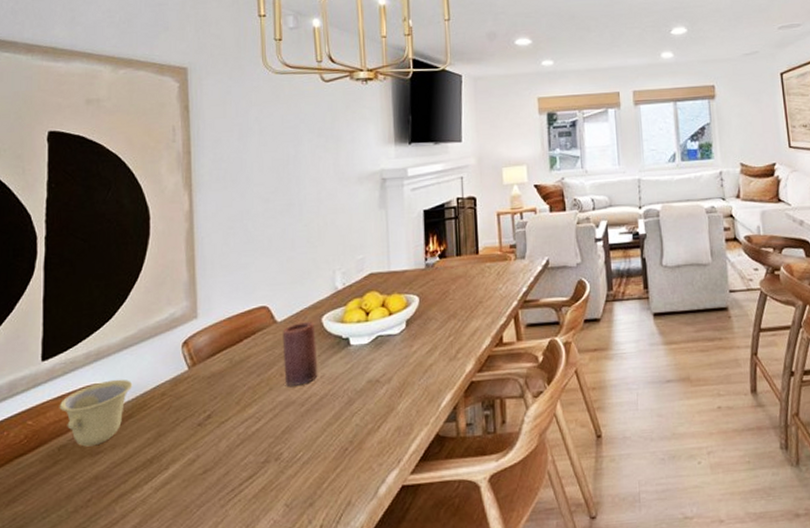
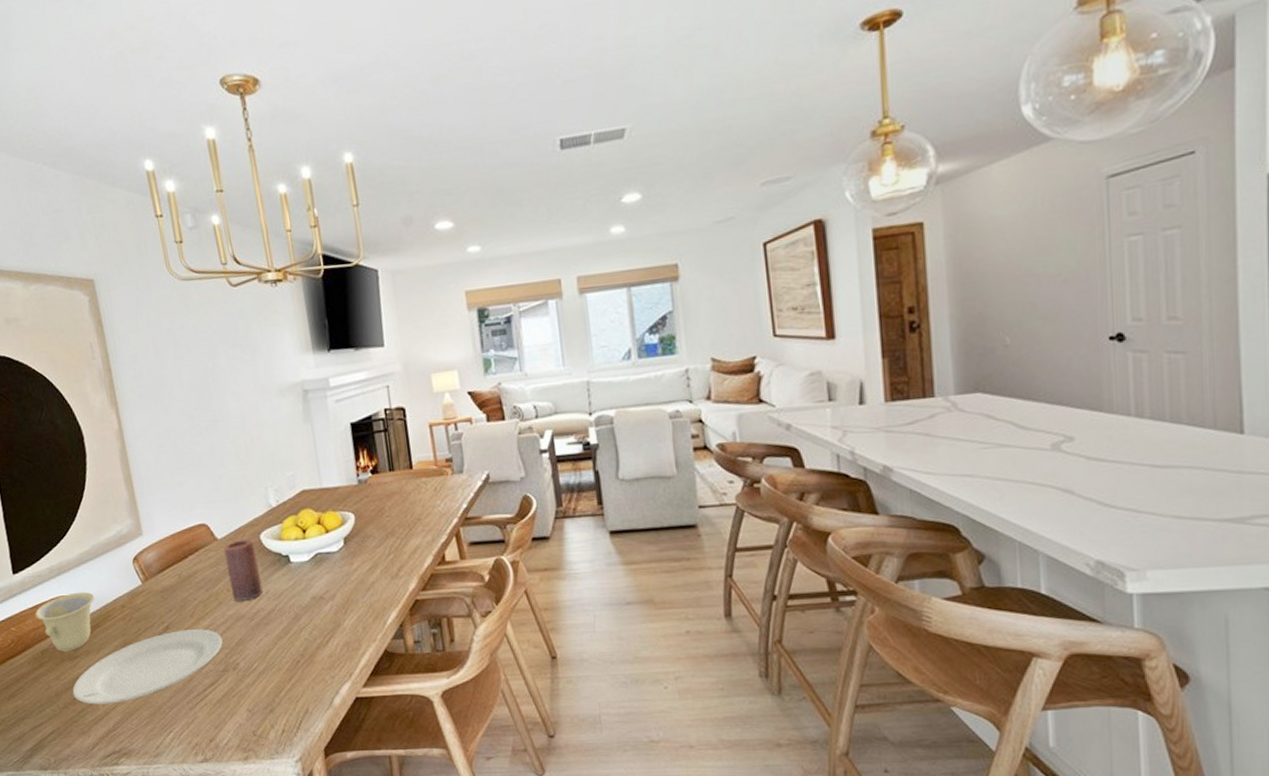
plate: none [87,417,268,507] -> present [72,629,223,705]

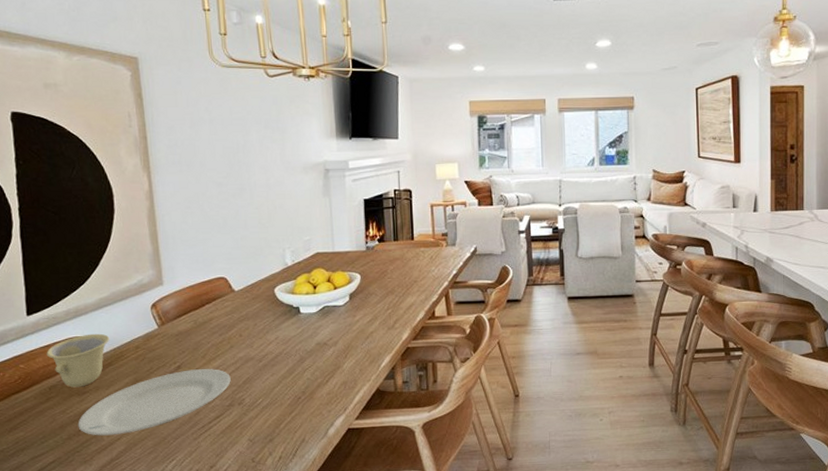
candle: present [223,539,263,601] -> none [240,292,273,345]

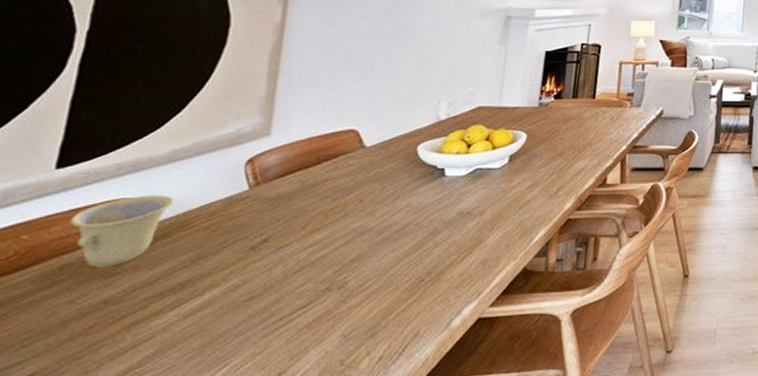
plate: present [78,369,231,436] -> none [89,242,336,335]

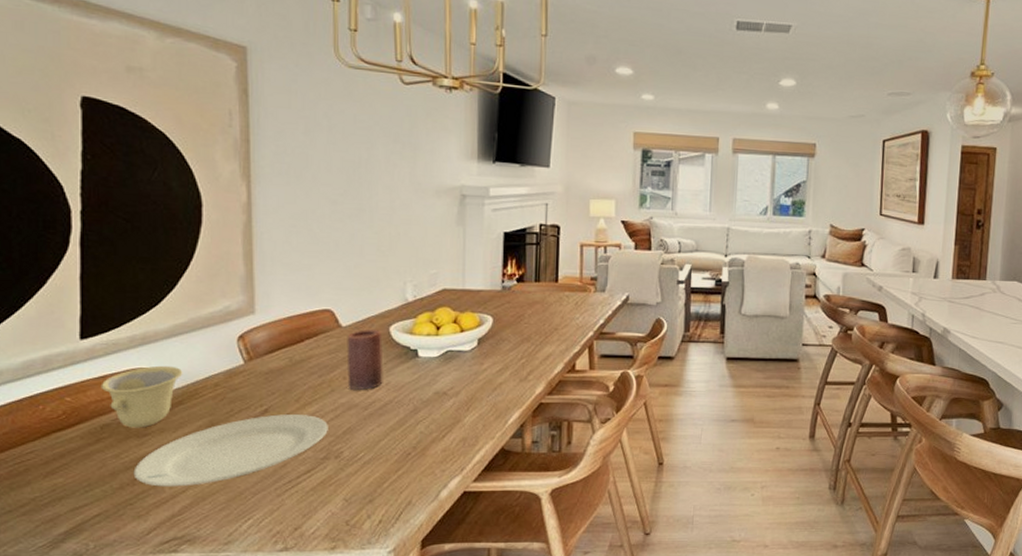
plate: none [89,242,336,335] -> present [133,414,328,487]
candle: none [364,150,408,213] -> present [347,330,383,390]

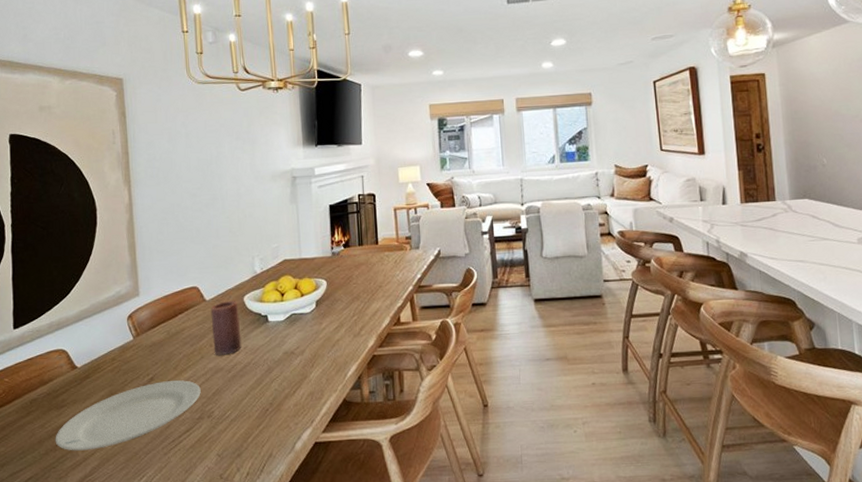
cup: present [101,365,183,428] -> none [29,345,88,401]

